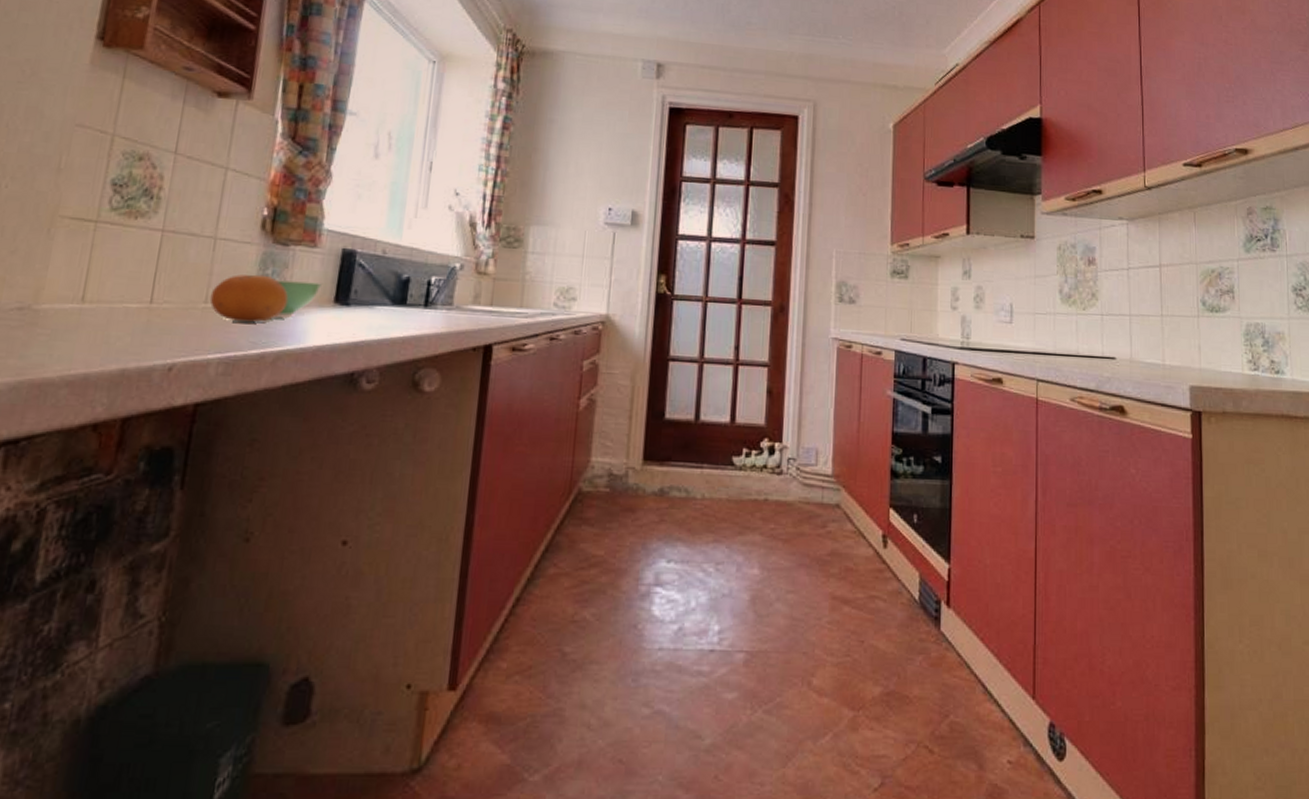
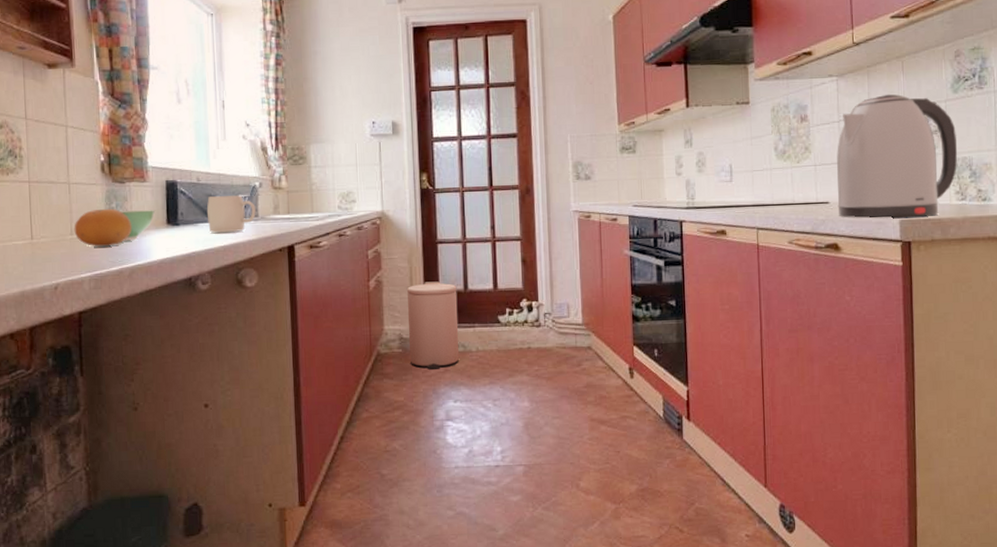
mug: none [387,274,451,322] -> present [206,195,256,233]
pedal bin: none [617,406,687,518] -> present [407,281,459,370]
kettle: none [1124,245,1250,385] -> present [837,94,958,219]

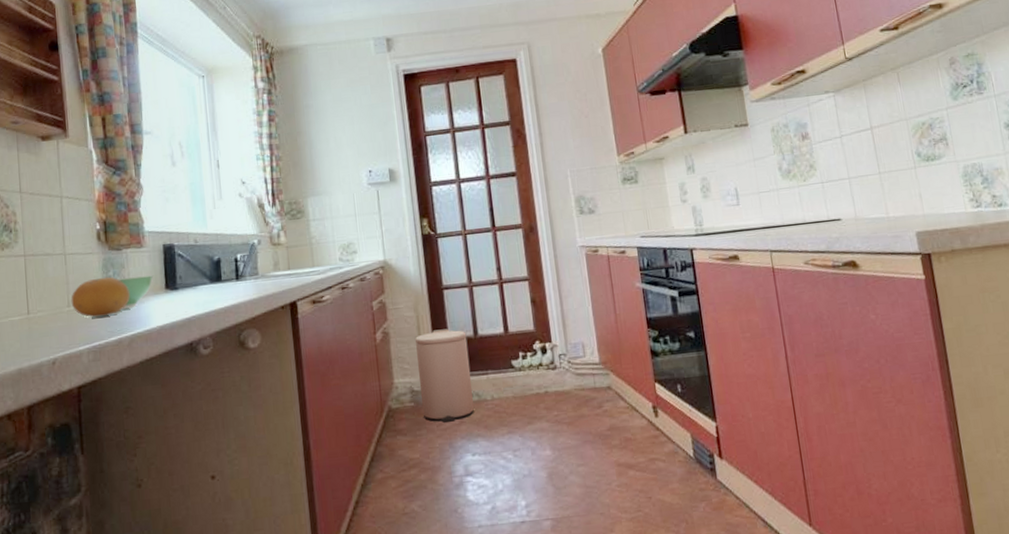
mug: present [206,195,256,233] -> none [205,254,256,295]
kettle: present [837,94,958,219] -> none [842,105,968,234]

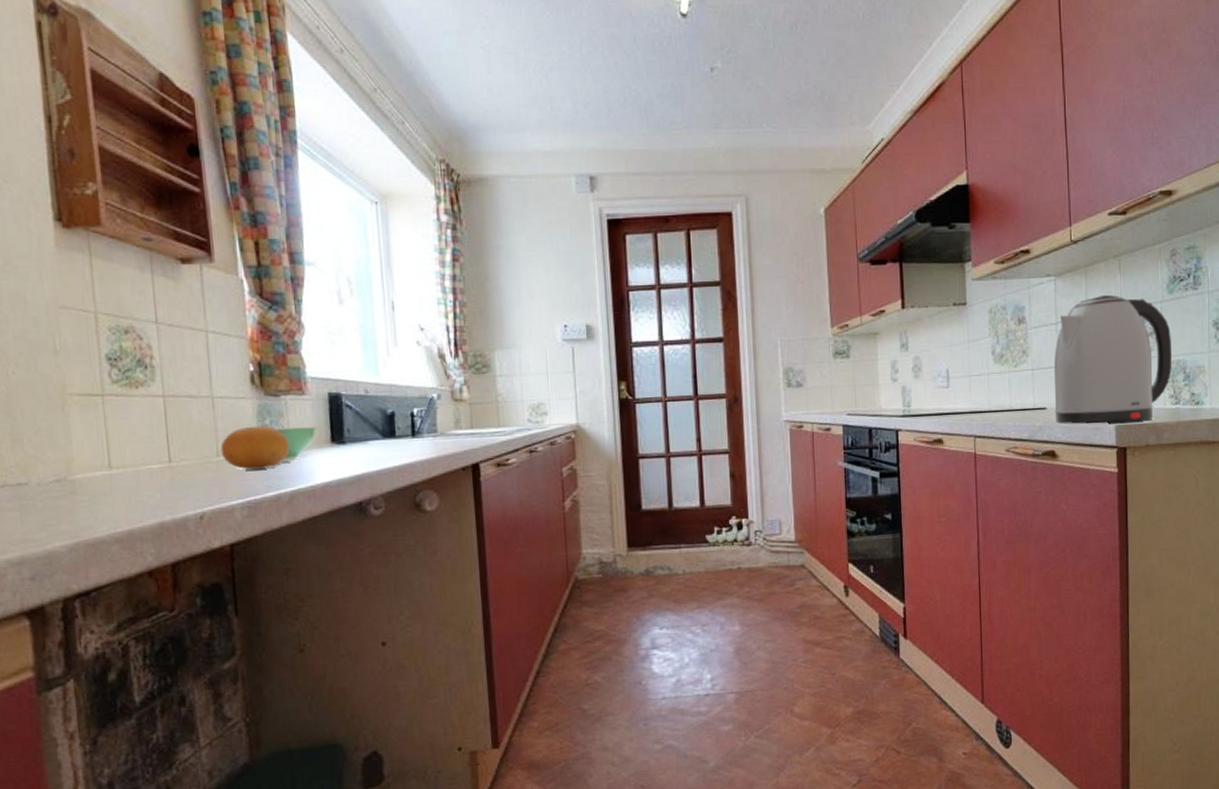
pedal bin: present [415,329,474,423] -> none [607,499,664,595]
kettle: none [842,105,968,234] -> present [1054,294,1173,425]

